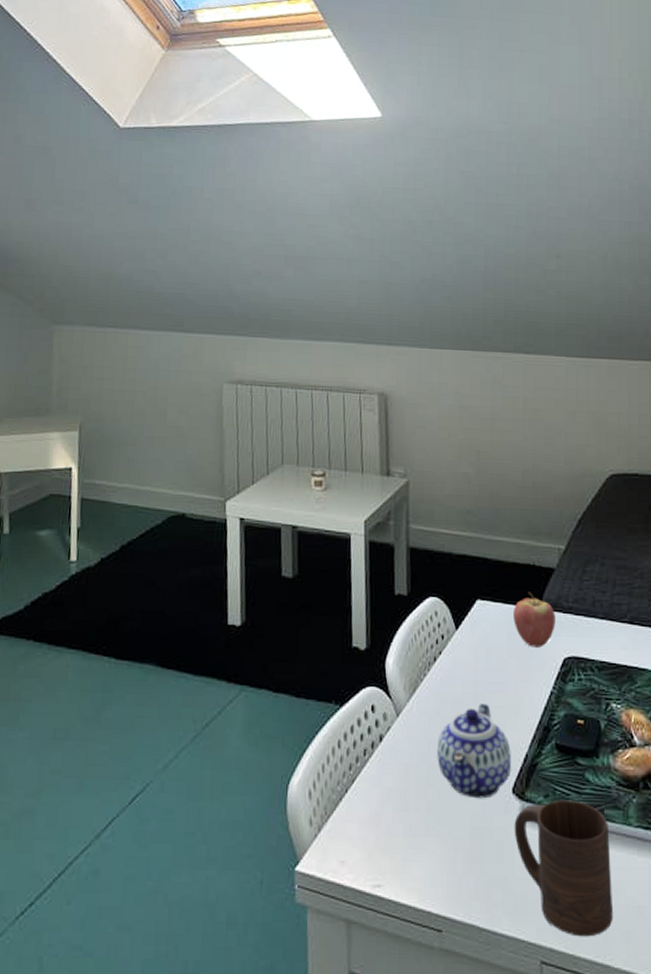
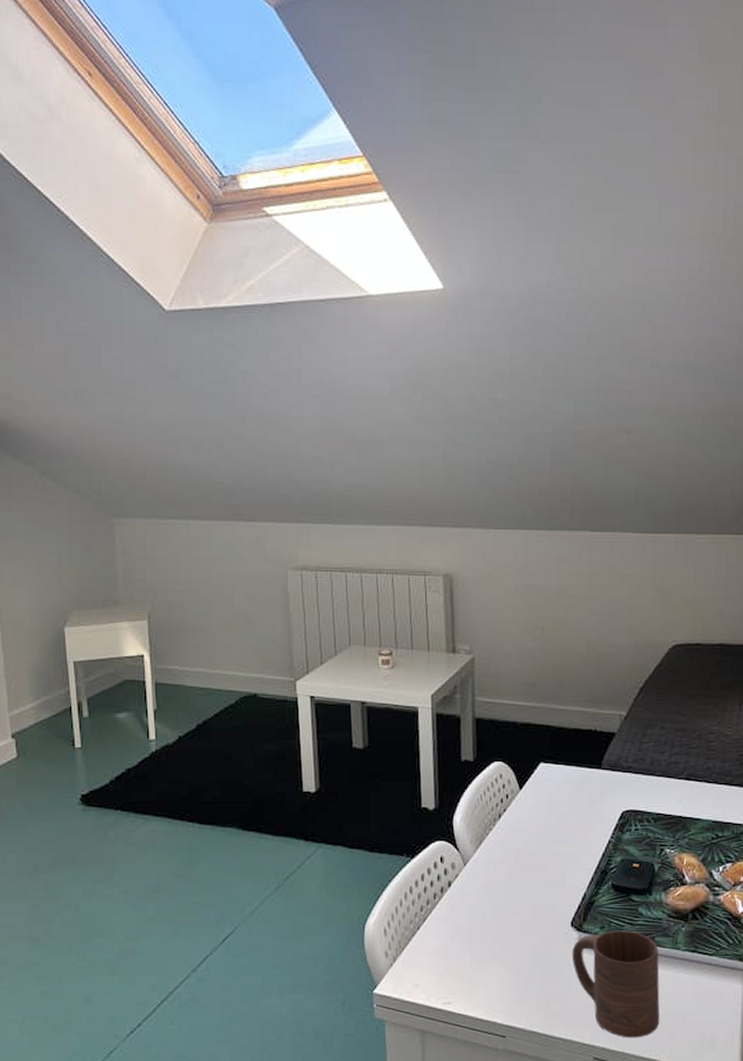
teapot: present [437,703,511,799] -> none [502,852,570,931]
fruit: present [513,592,556,648] -> none [575,754,615,803]

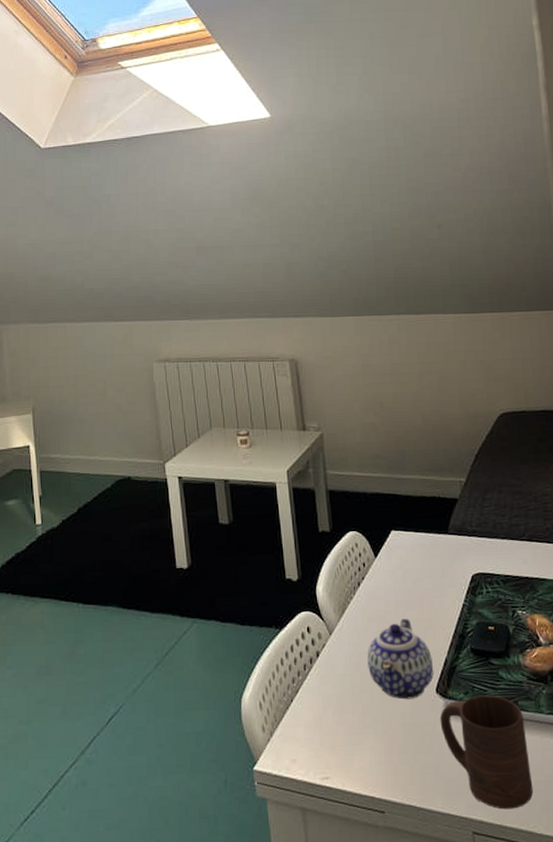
teapot: none [502,852,570,931] -> present [367,619,433,700]

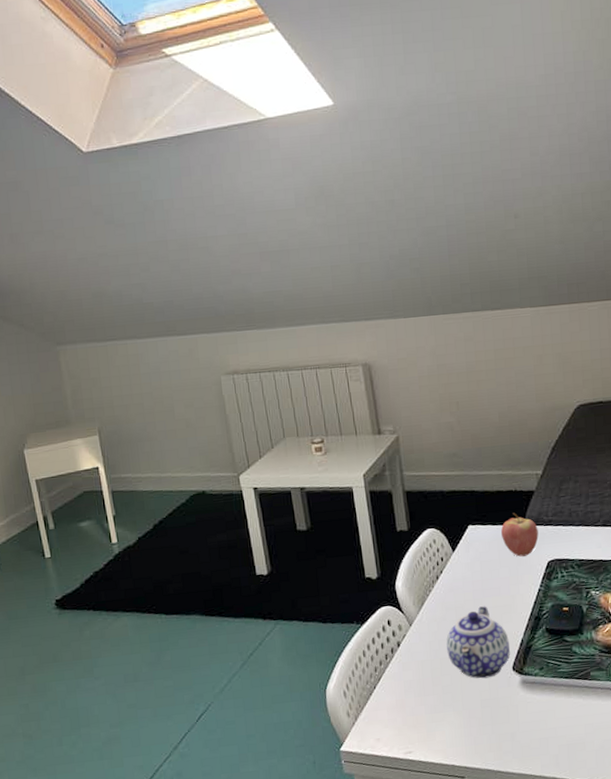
fruit: none [424,520,463,568] -> present [501,513,539,557]
cup: present [440,695,533,810] -> none [516,668,603,766]

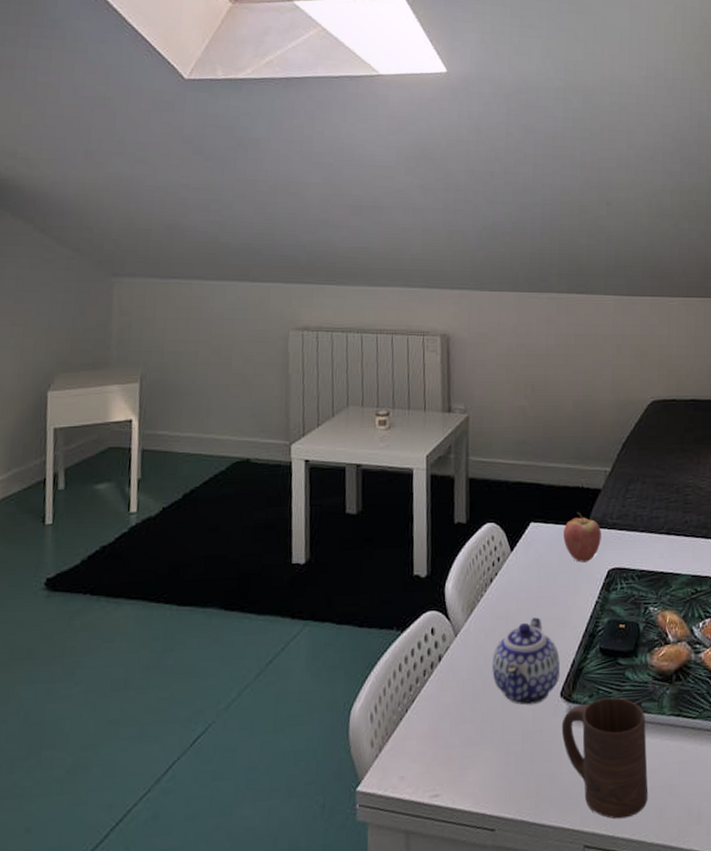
cup: none [516,668,603,766] -> present [561,697,648,819]

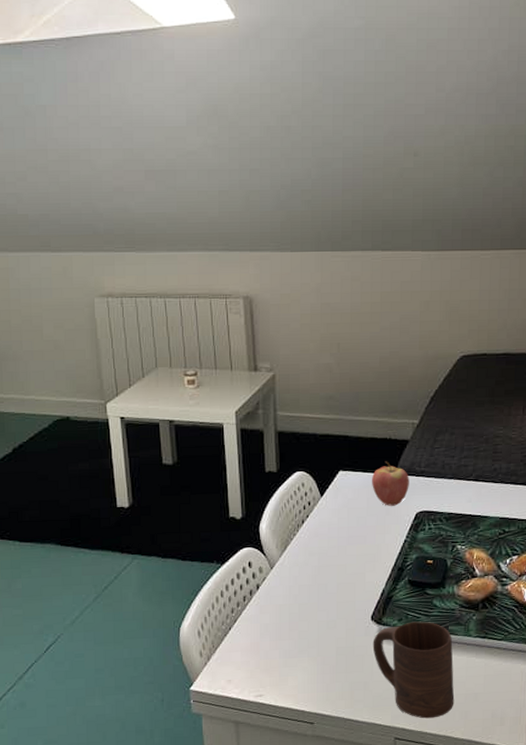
teapot: present [492,617,560,705] -> none [307,553,370,626]

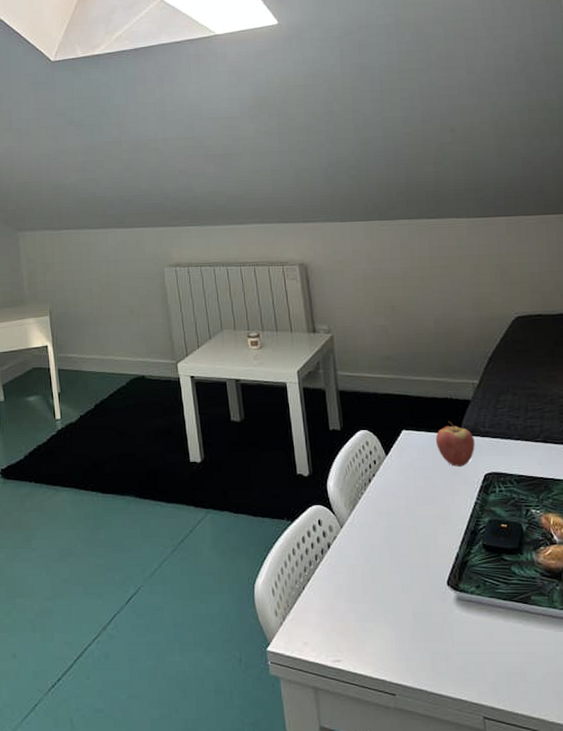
cup: present [372,621,455,719] -> none [451,589,546,698]

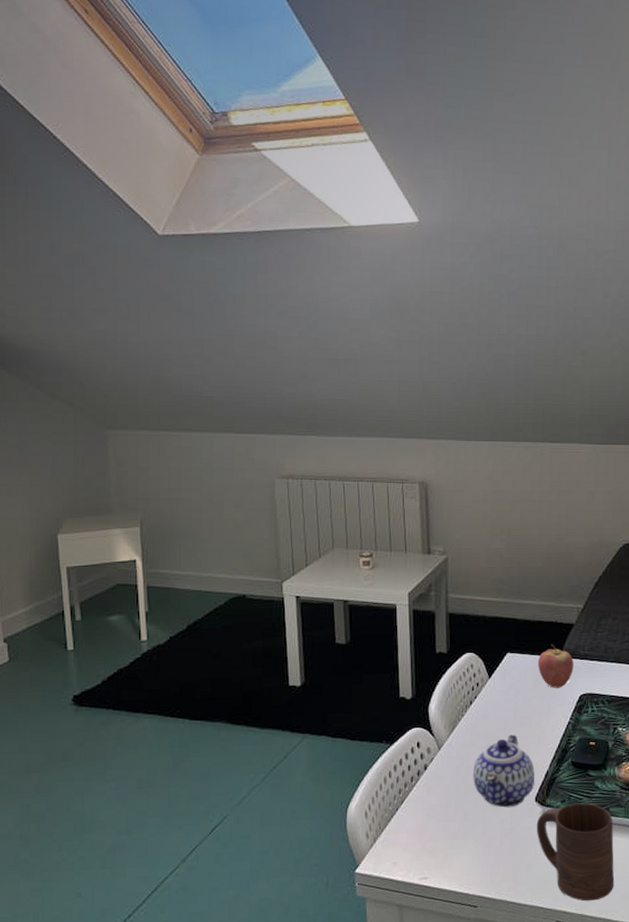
teapot: none [378,514,445,591] -> present [473,735,535,808]
cup: none [451,589,546,698] -> present [536,803,615,901]

